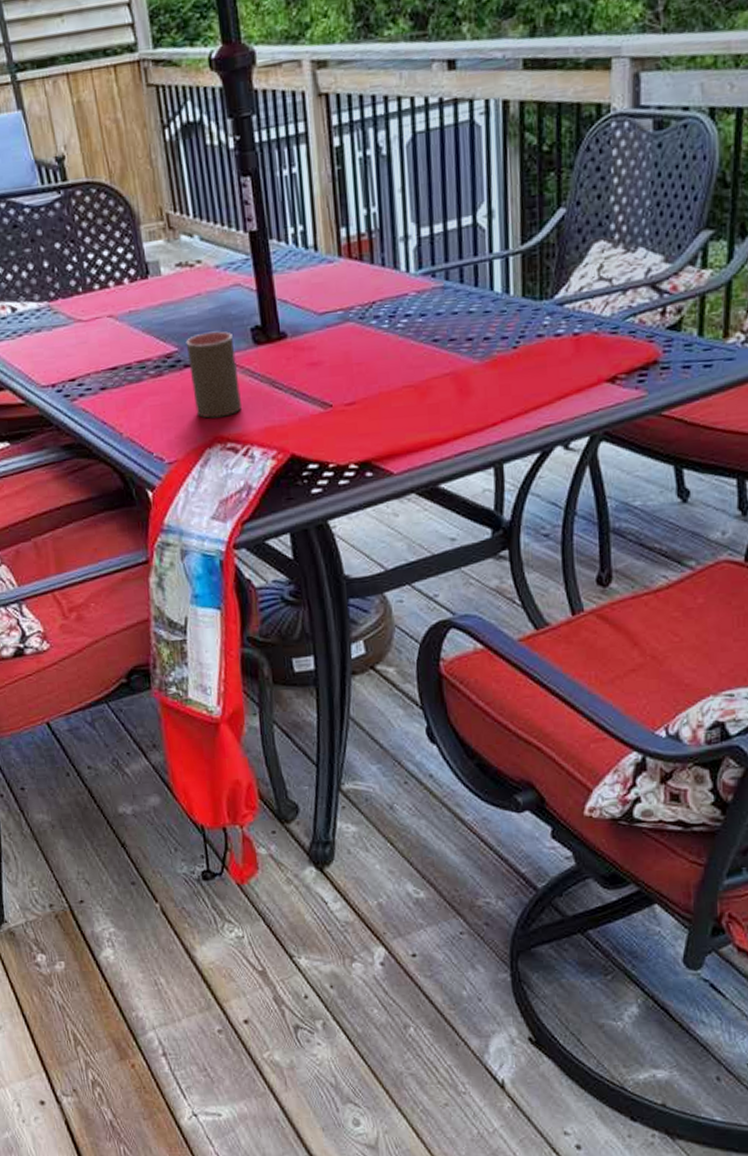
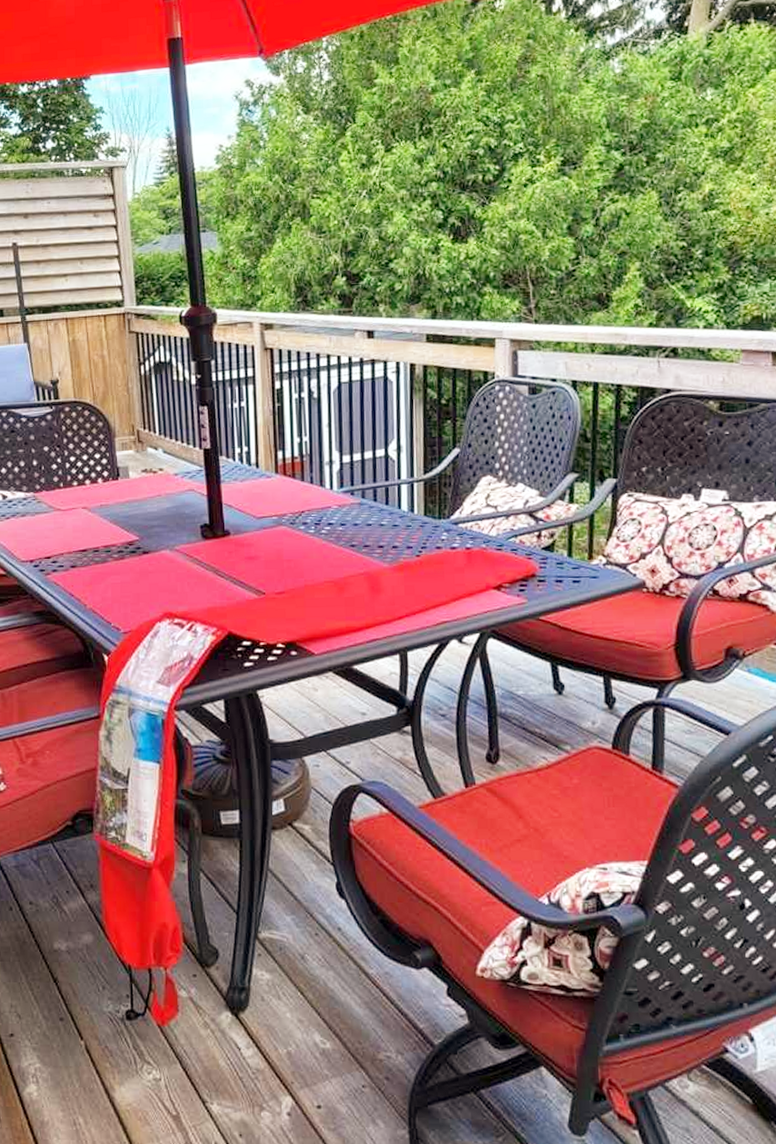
cup: present [186,331,241,419] -> none [145,526,189,597]

